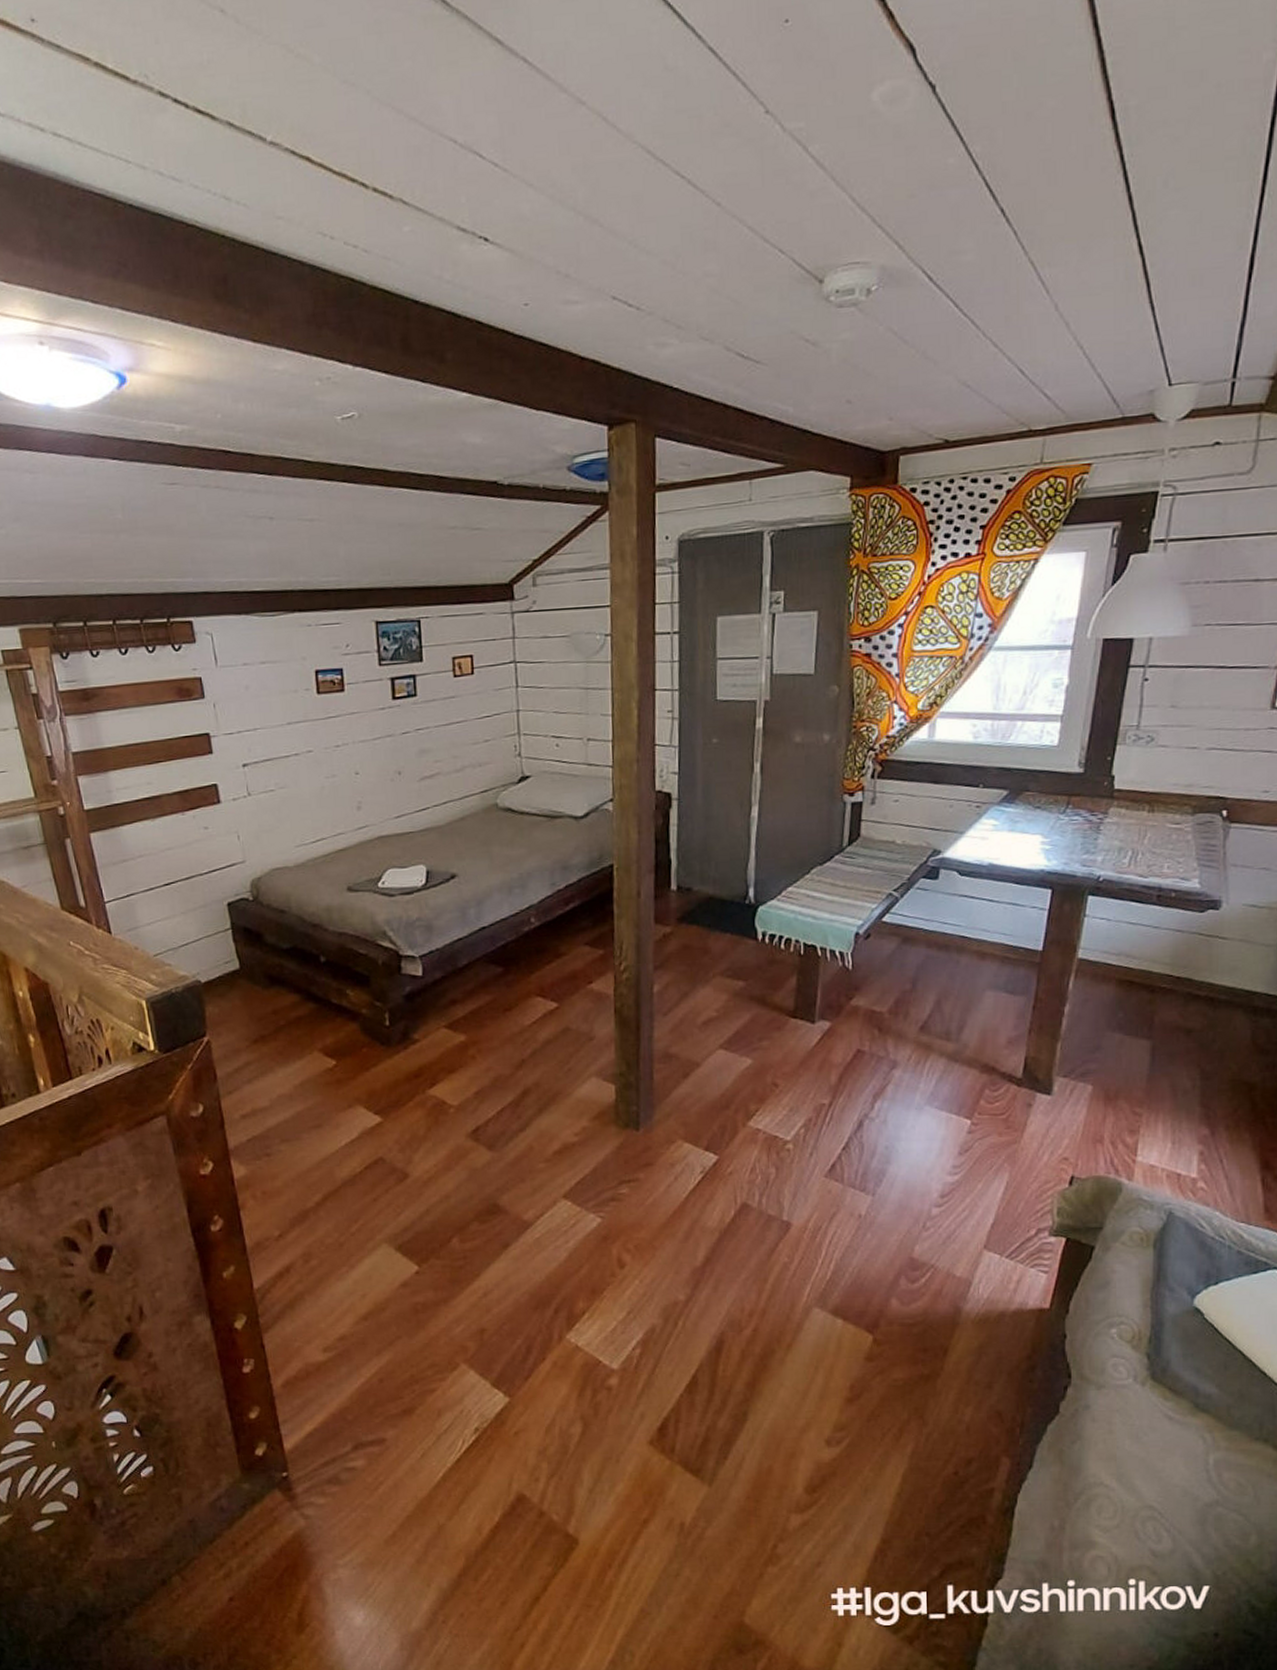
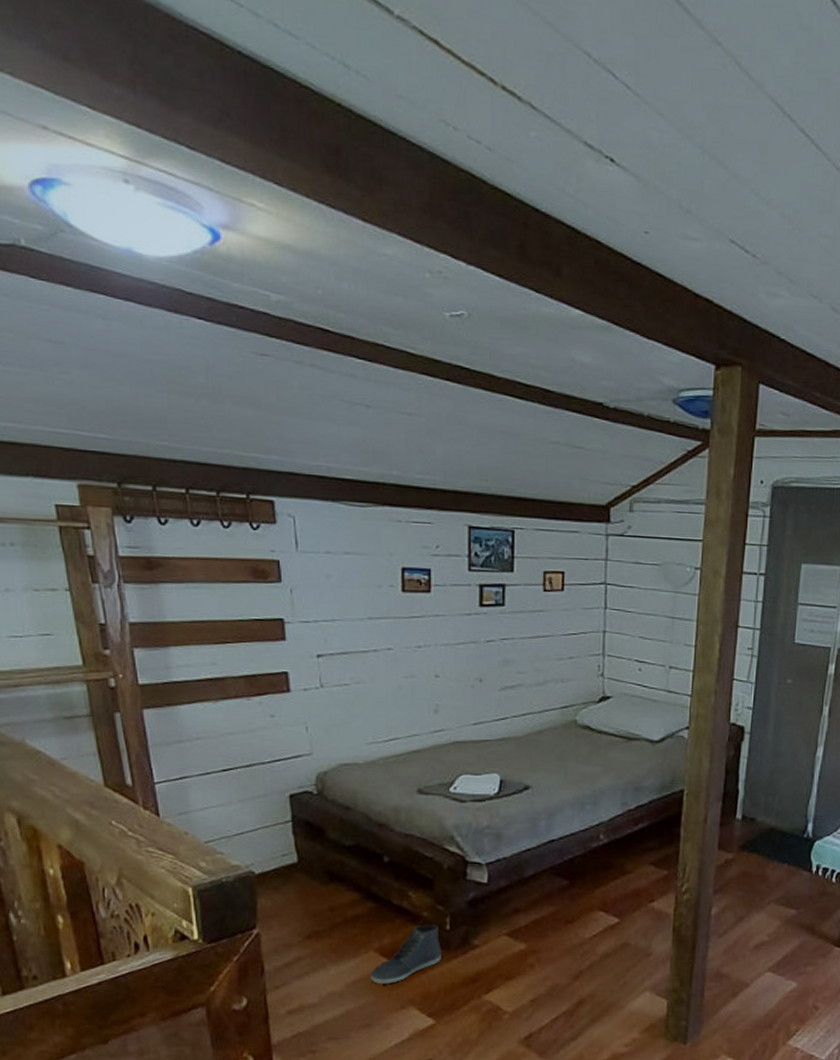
sneaker: none [316,1021,383,1084] -> present [370,924,441,984]

